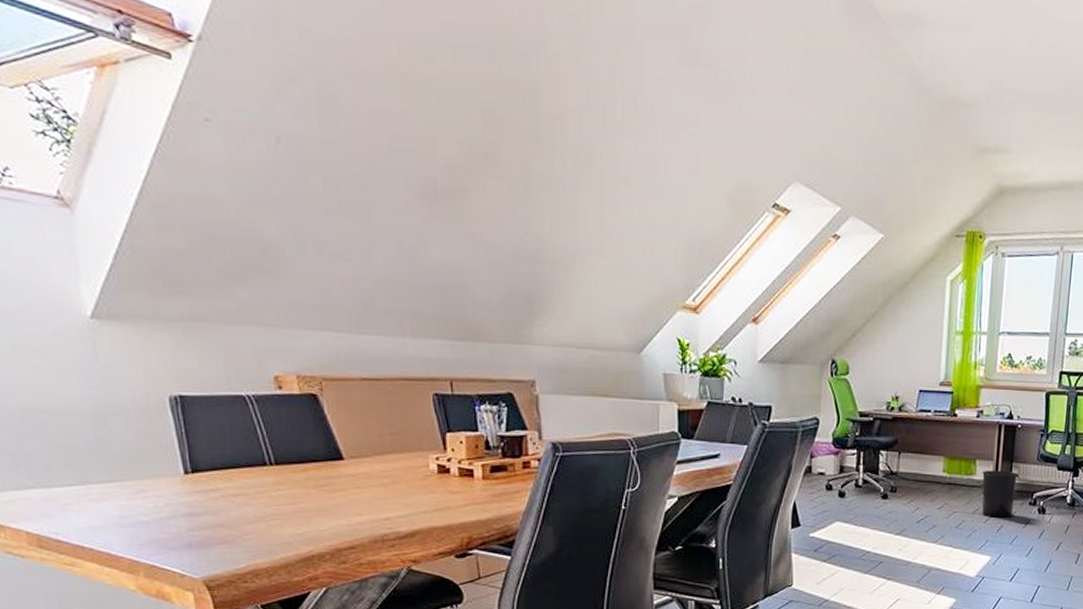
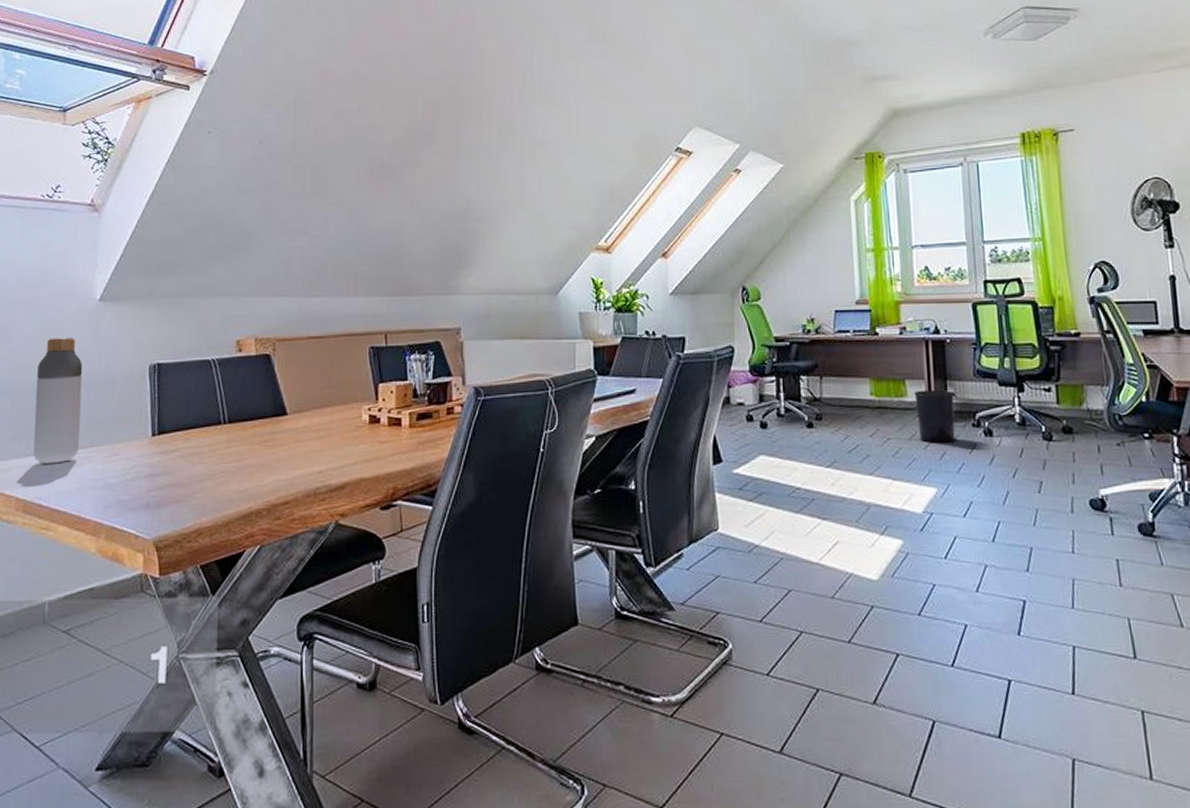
bottle: none [23,357,96,498] -> present [33,337,83,464]

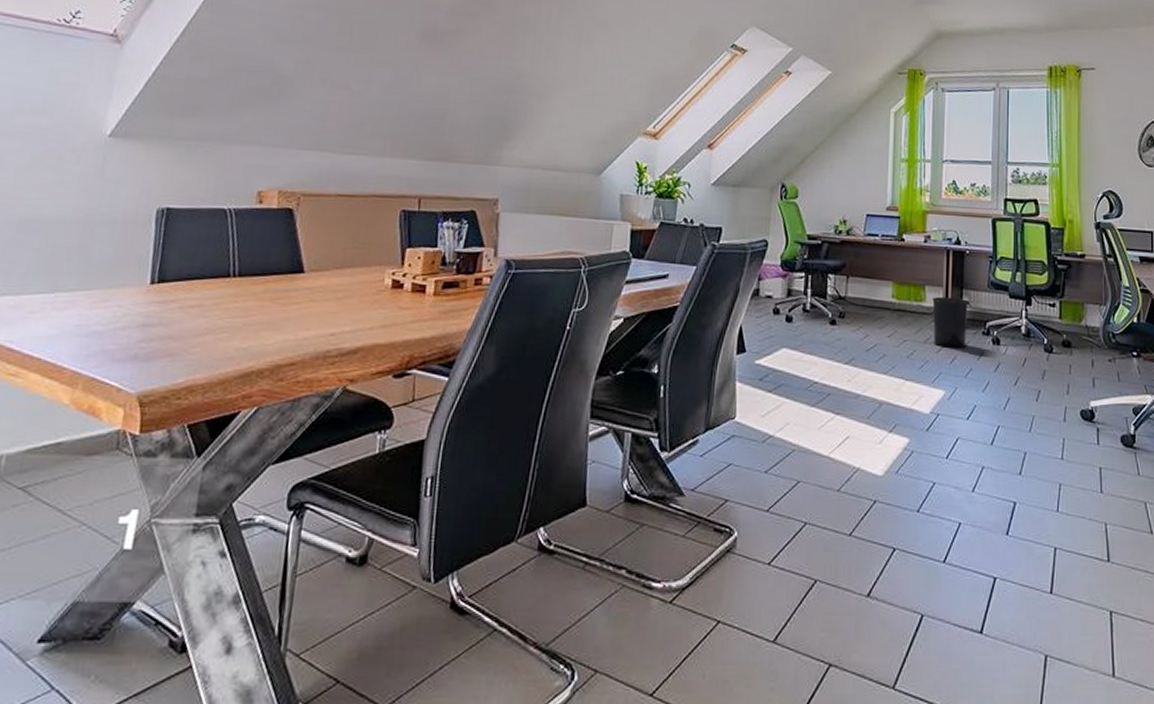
bottle: present [33,337,83,464] -> none [10,171,81,306]

